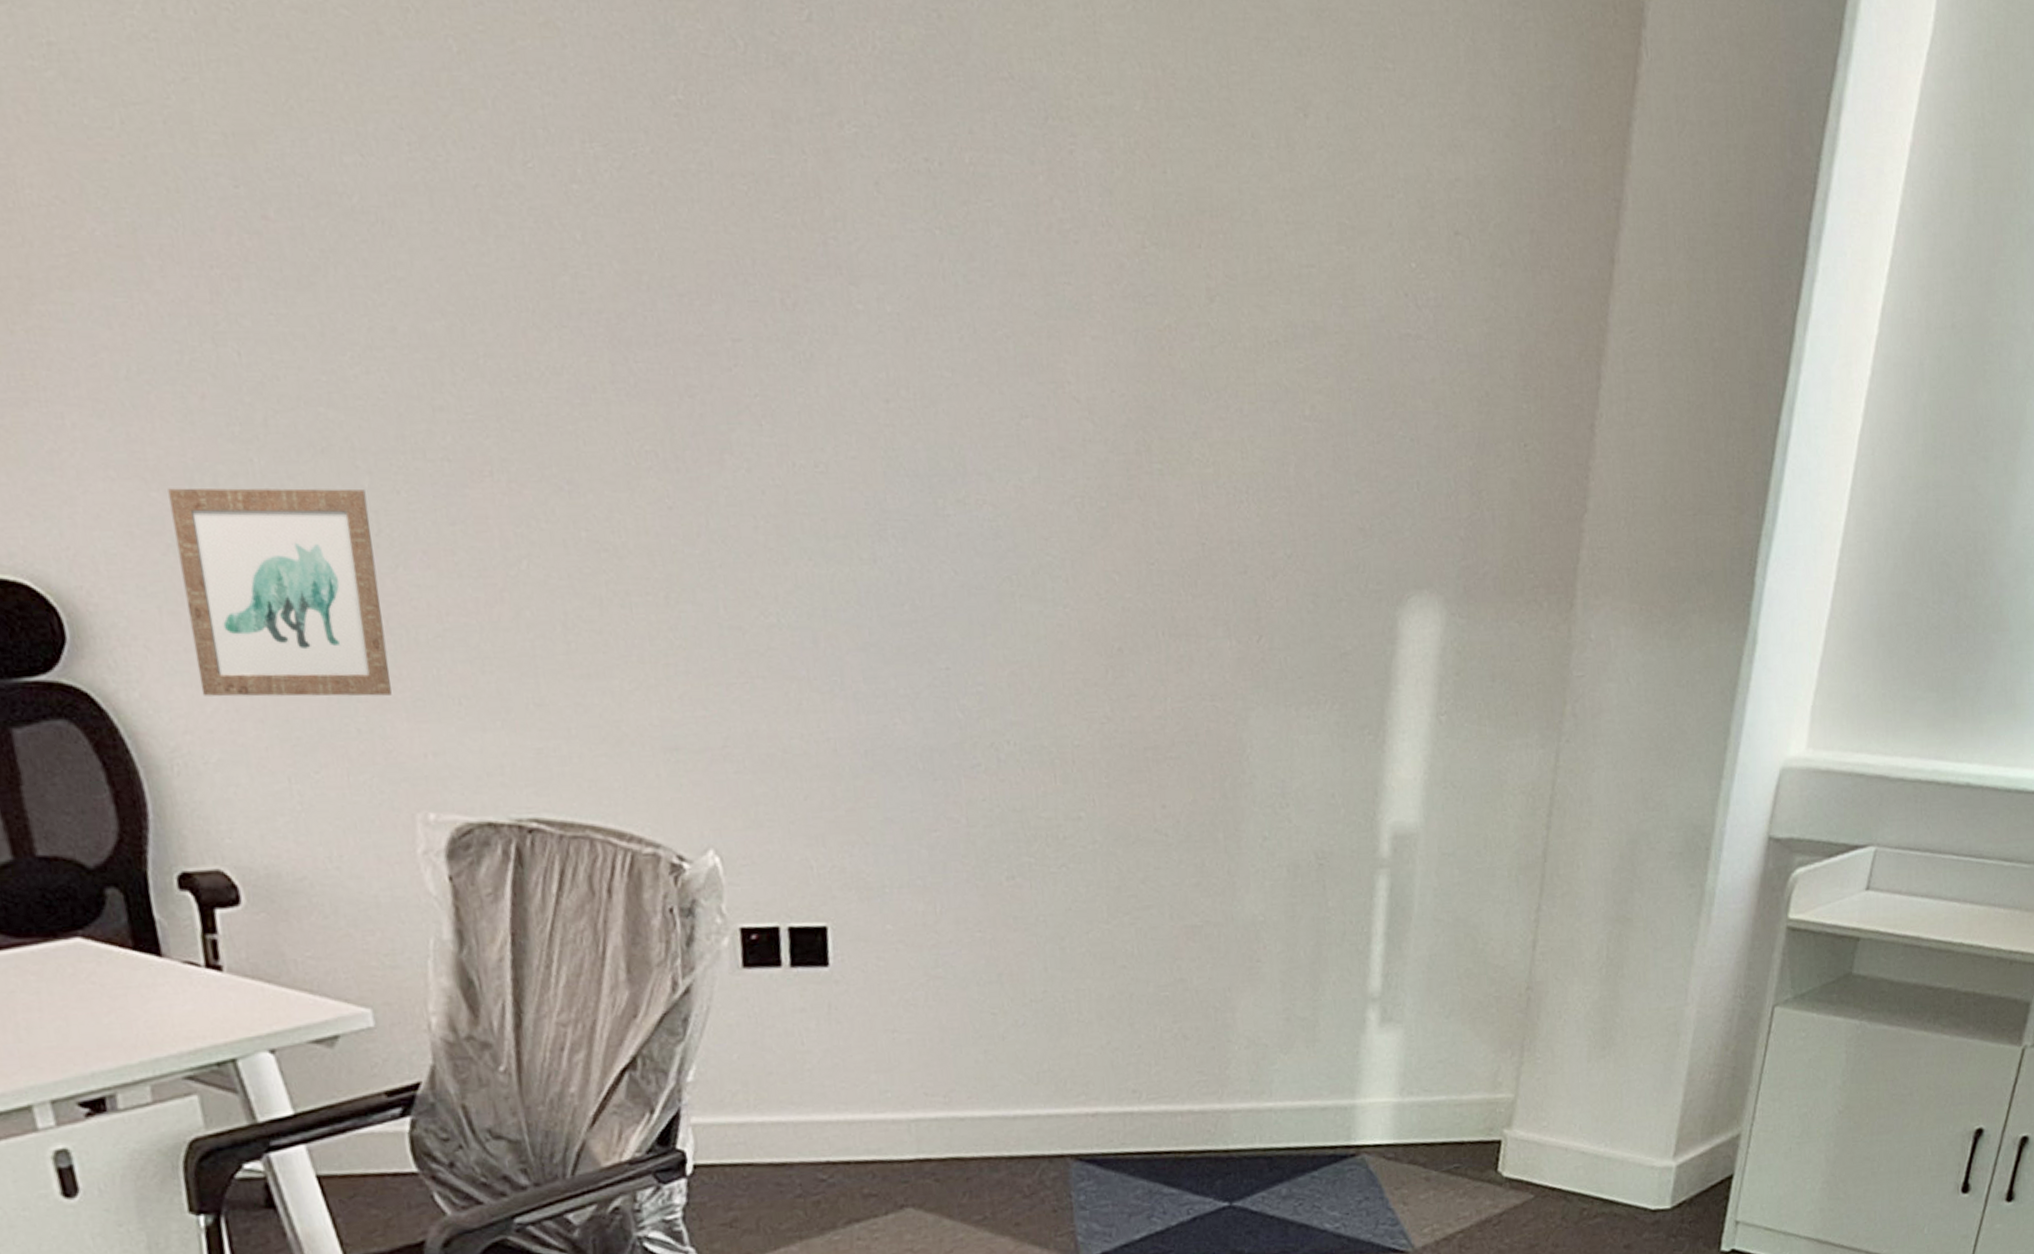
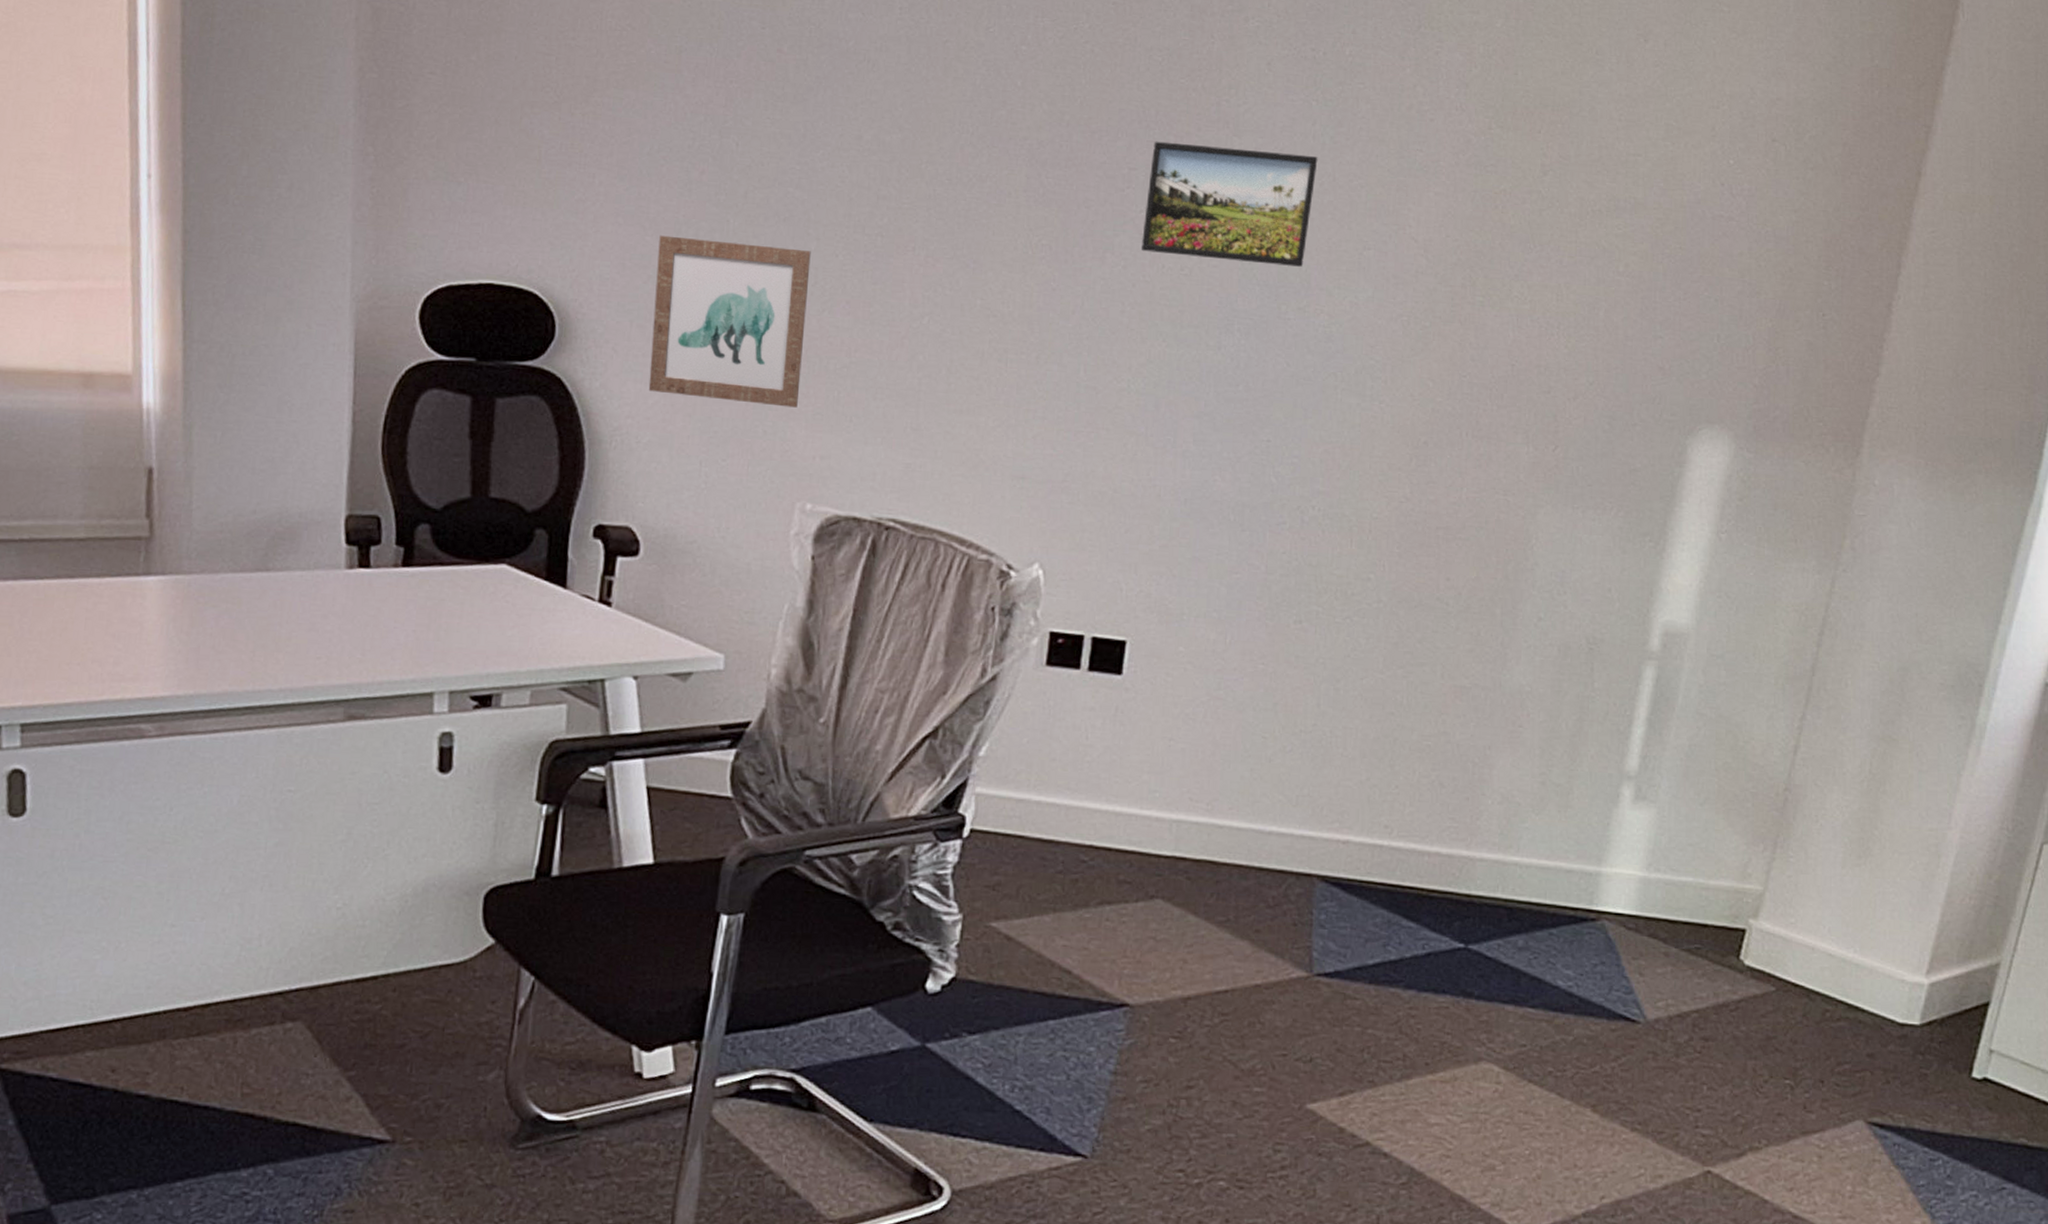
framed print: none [756,300,955,449] -> present [1140,141,1318,267]

